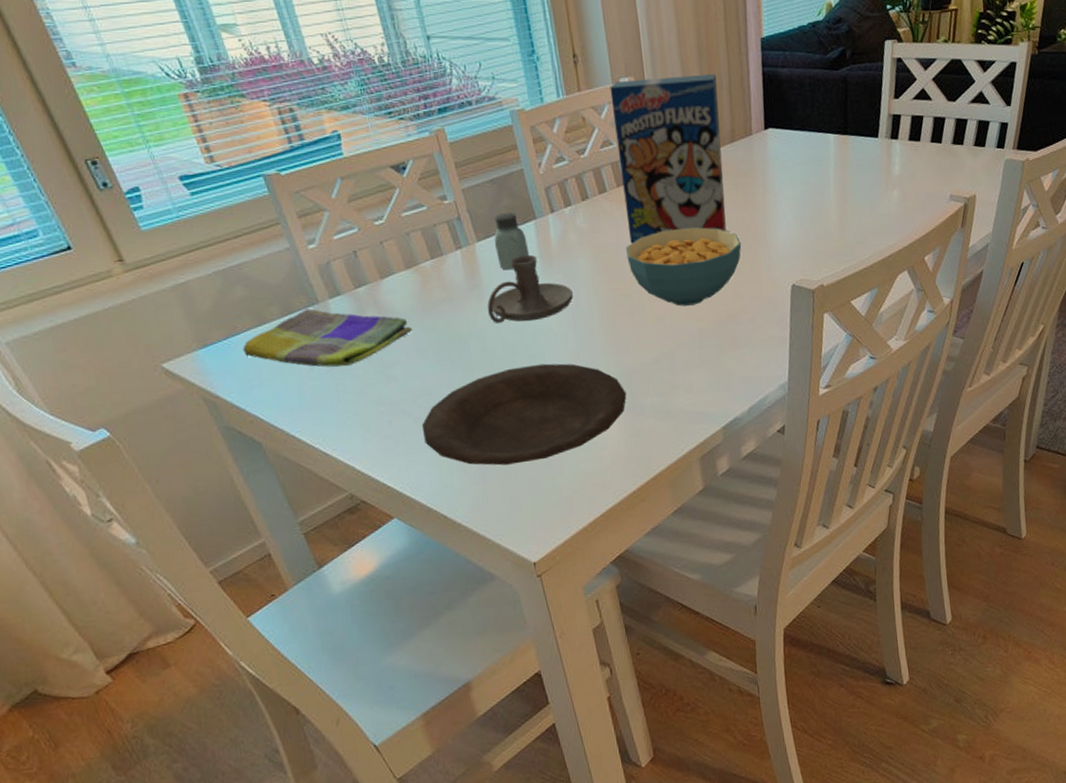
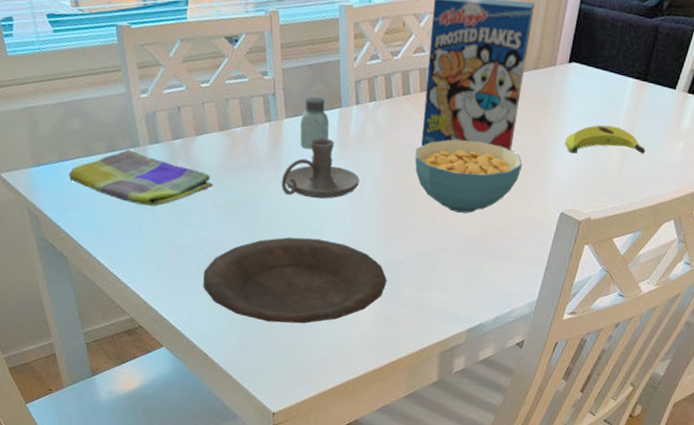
banana: none [779,186,863,223] -> present [564,125,646,155]

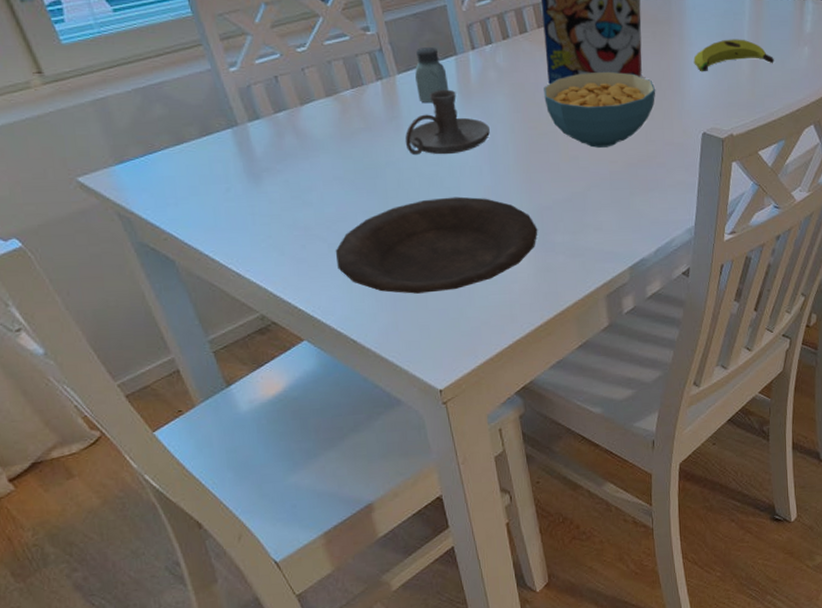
dish towel: present [69,149,213,206] -> none [159,131,330,189]

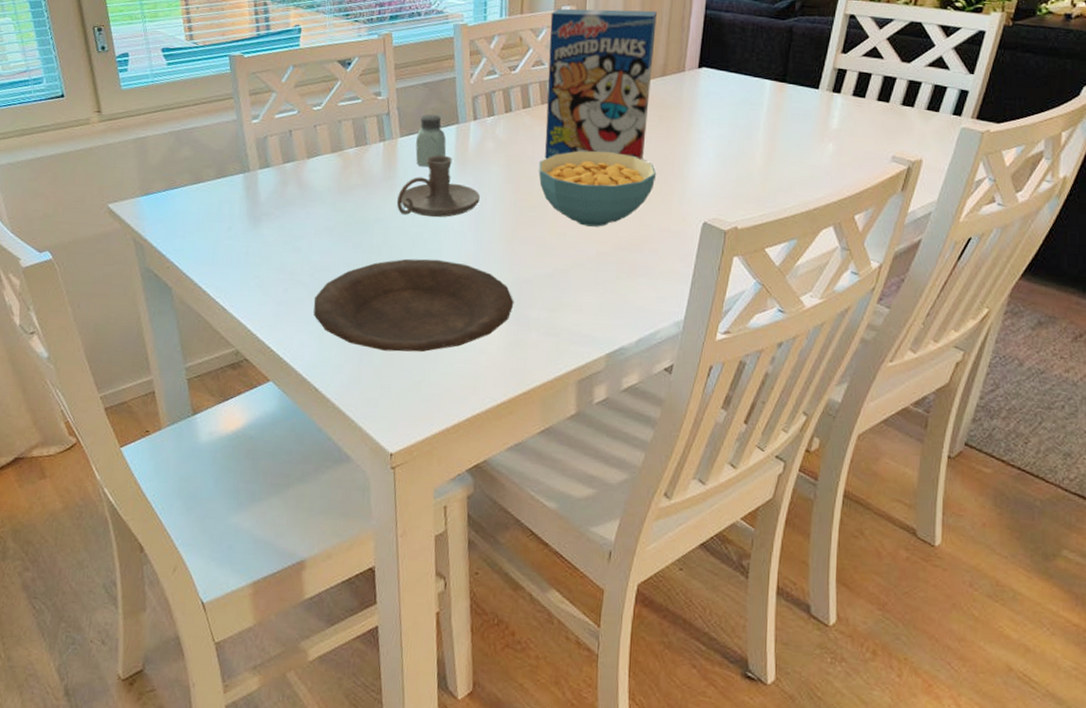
banana: present [693,39,774,72] -> none [701,129,792,160]

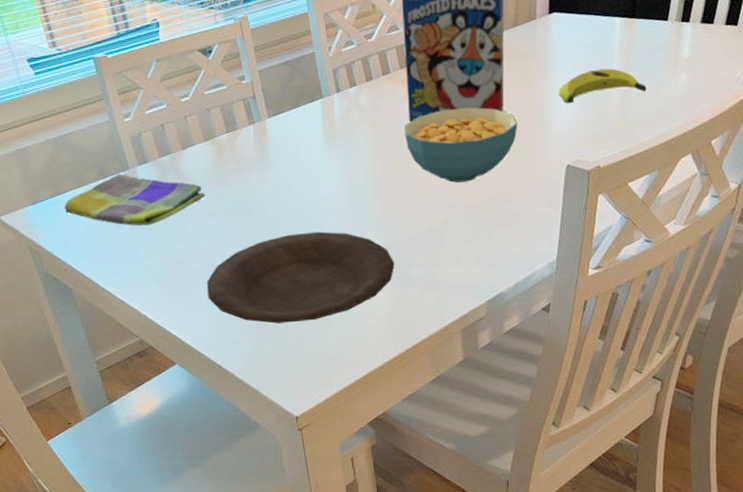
dish towel: none [176,175,325,231] -> present [64,174,205,226]
candle holder: present [396,155,480,218] -> none [272,130,351,193]
saltshaker: present [415,114,447,167] -> none [284,91,315,144]
banana: none [701,129,792,160] -> present [558,68,647,104]

